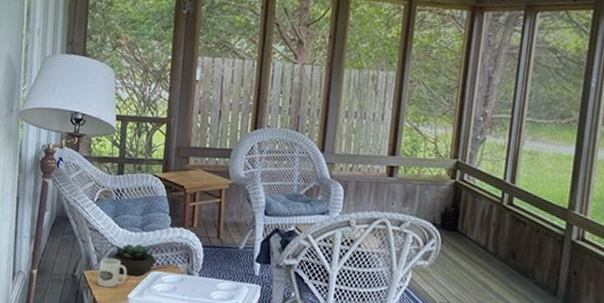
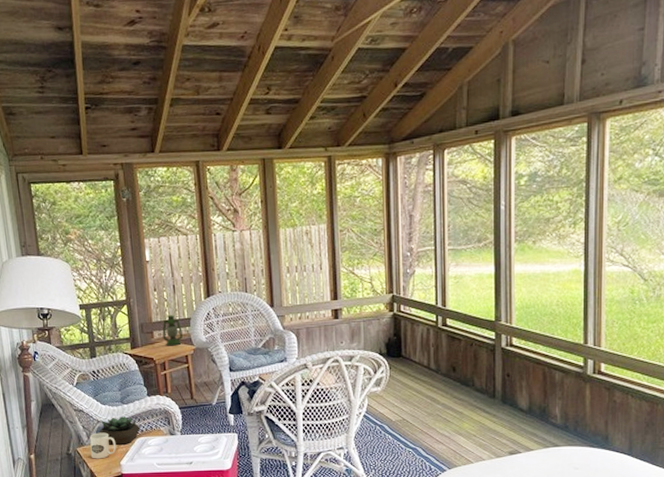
lantern: none [199,142,221,177] -> present [162,315,183,346]

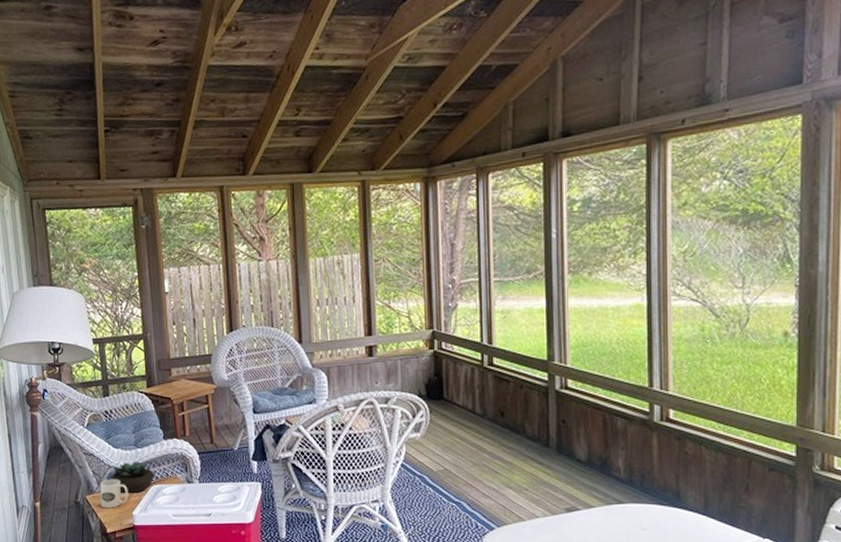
lantern: present [162,315,183,346] -> none [181,351,203,385]

